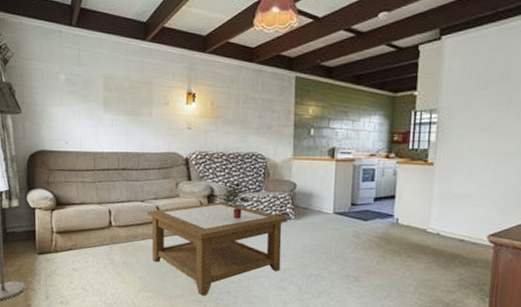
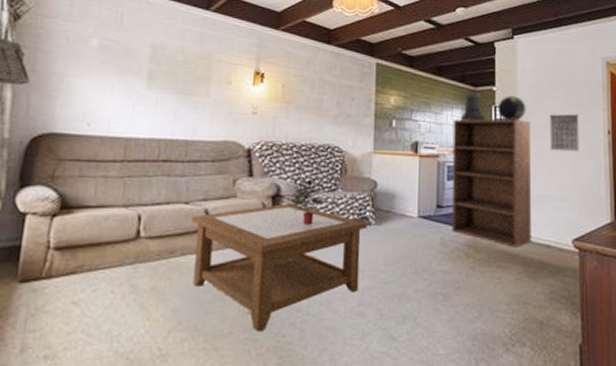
bookshelf: none [365,123,453,241] -> present [452,119,532,247]
pedestal: none [377,99,404,126] -> present [460,93,485,121]
globe: none [417,99,450,124] -> present [497,95,526,121]
calendar: none [472,114,510,153] -> present [550,113,579,152]

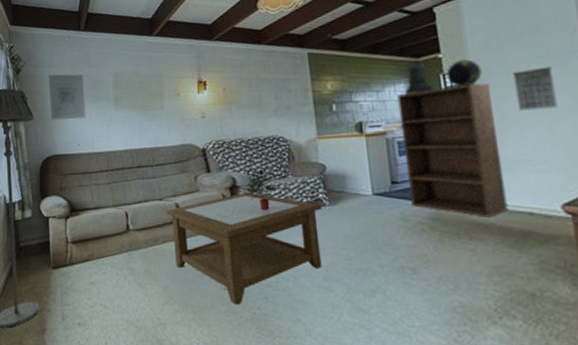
wall art: none [54,30,111,93] -> present [49,74,86,120]

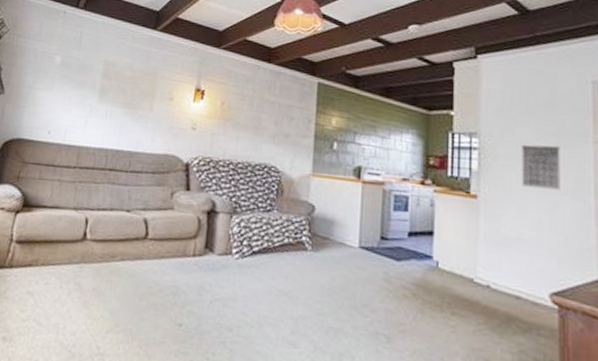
wall art: present [49,74,86,120] -> none [24,48,71,104]
coffee table: present [166,193,322,305] -> none [130,220,303,346]
potted plant: present [237,170,278,211] -> none [214,198,260,245]
bookshelf: present [397,82,509,218] -> none [398,145,497,295]
pedestal: present [404,64,434,94] -> none [410,117,441,149]
globe: present [446,59,483,87] -> none [455,121,492,150]

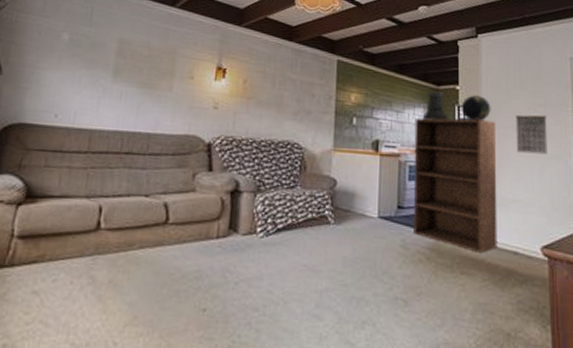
bookshelf: none [398,145,497,295] -> present [413,118,498,253]
pedestal: none [410,117,441,149] -> present [422,91,448,121]
globe: none [455,121,492,150] -> present [461,95,491,121]

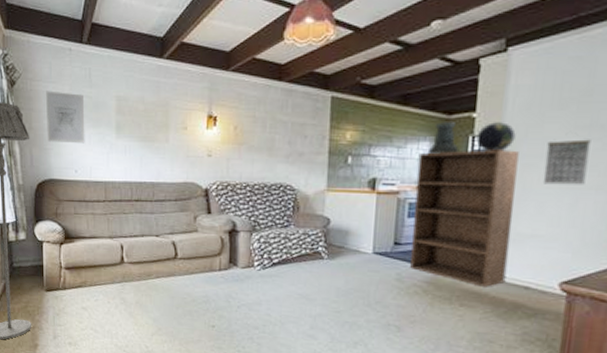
wall art: none [25,24,80,85] -> present [46,91,85,144]

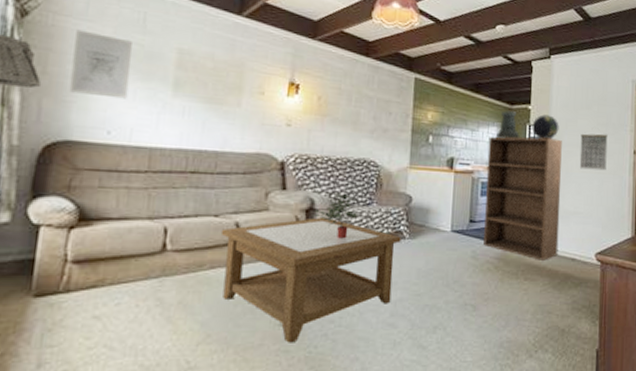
coffee table: none [161,238,320,342] -> present [220,218,401,343]
potted plant: none [236,217,278,258] -> present [313,194,360,239]

